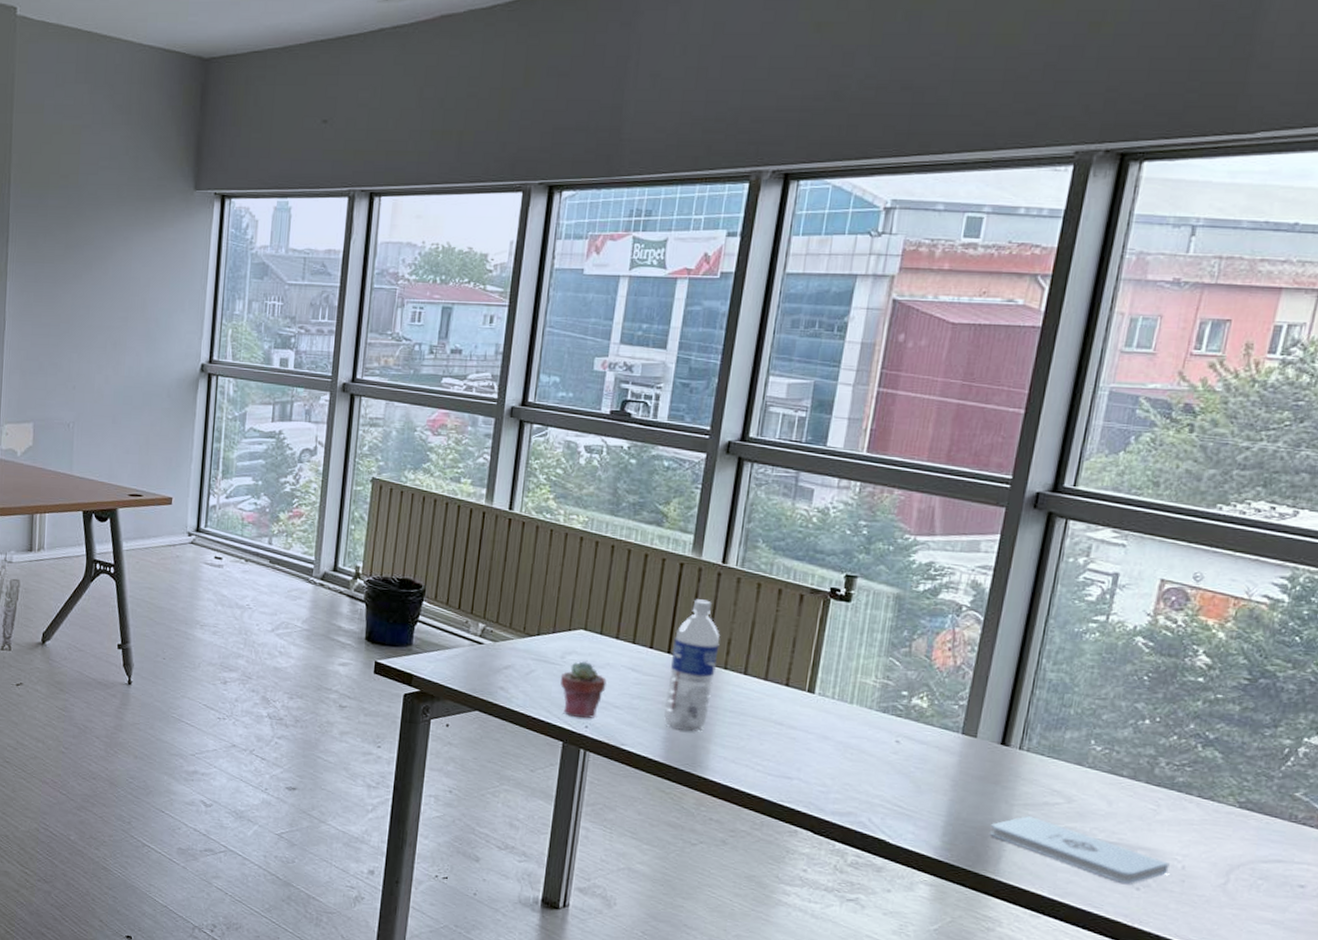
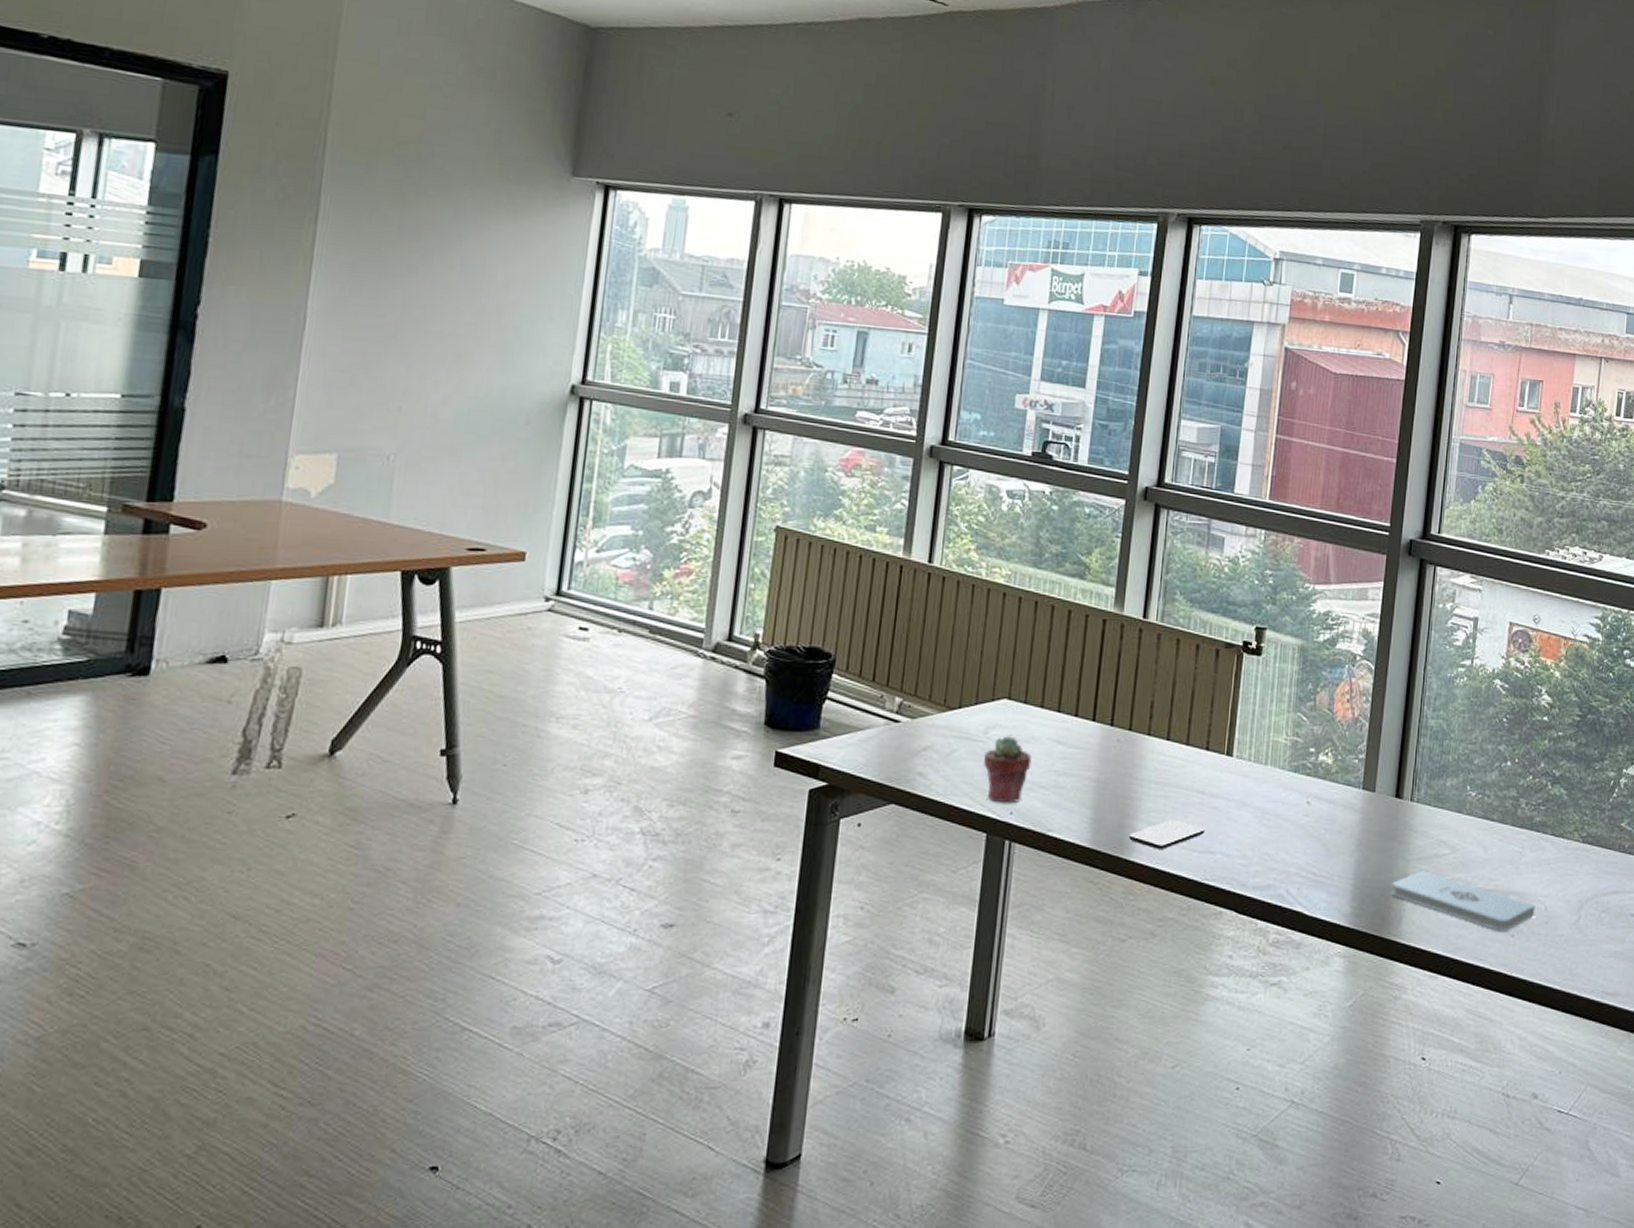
water bottle: present [664,599,720,731] -> none [1090,658,1143,808]
smartphone: none [702,744,782,771] -> present [1129,818,1205,849]

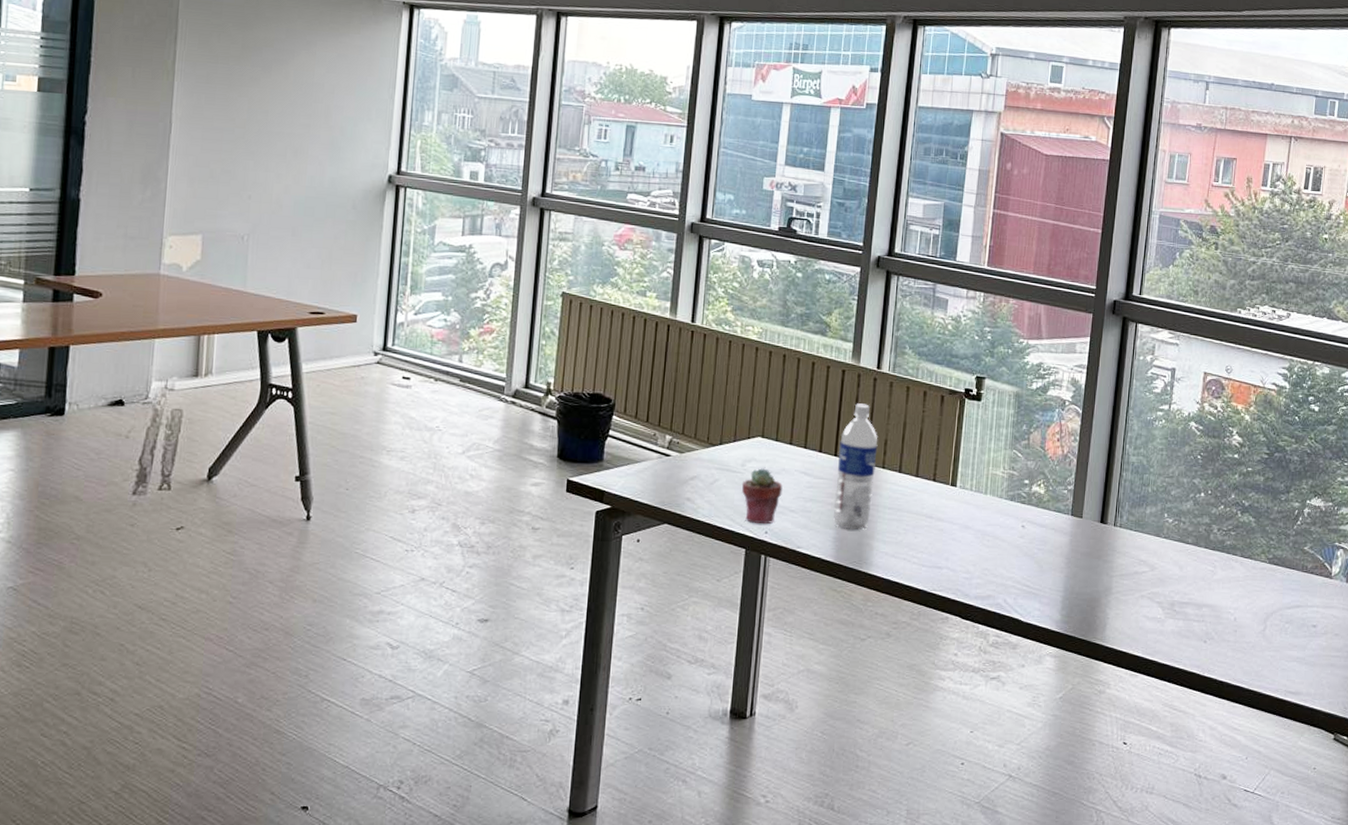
water bottle: none [1090,658,1143,808] -> present [833,403,878,530]
smartphone: present [1129,818,1205,849] -> none [867,538,933,564]
notepad: present [1391,869,1535,931] -> none [1097,584,1226,638]

